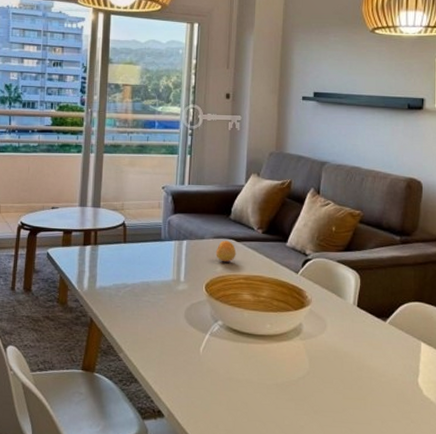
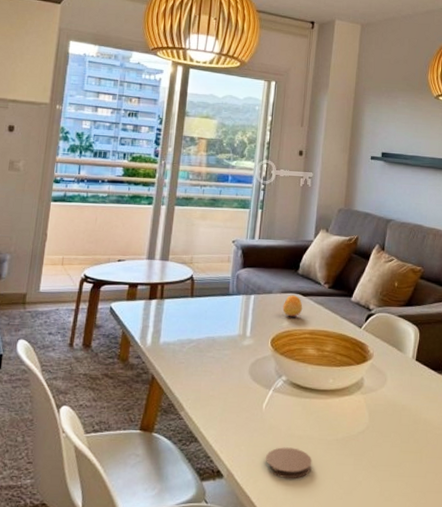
coaster: none [205,390,252,422] -> present [266,447,312,479]

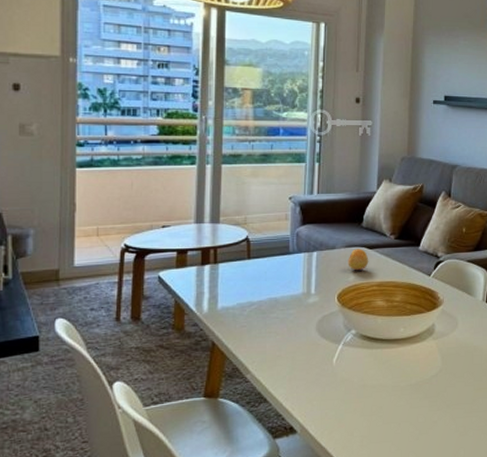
coaster: present [266,447,312,479] -> none [340,397,387,427]

